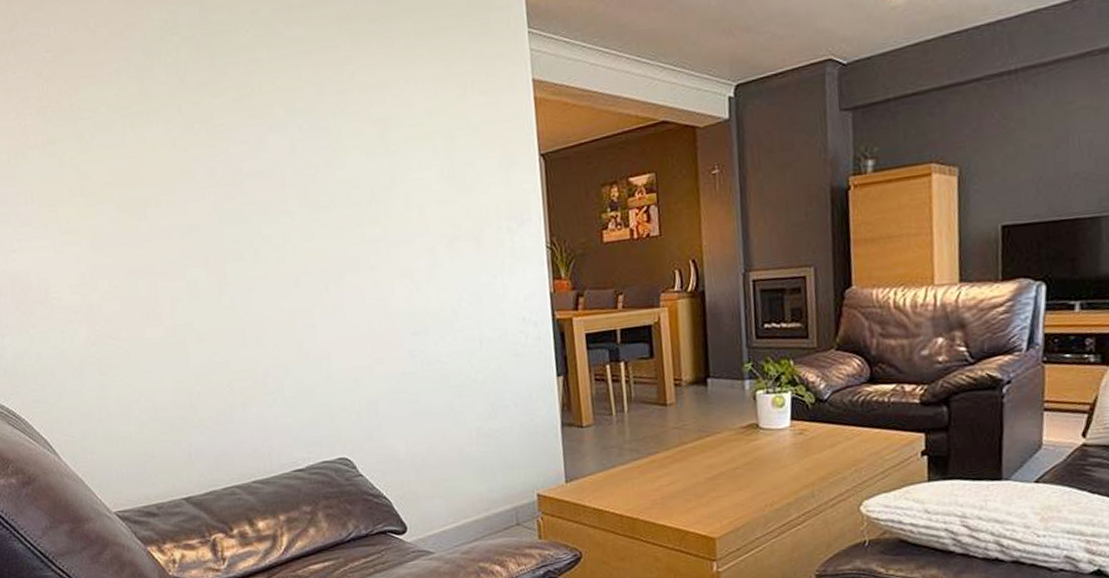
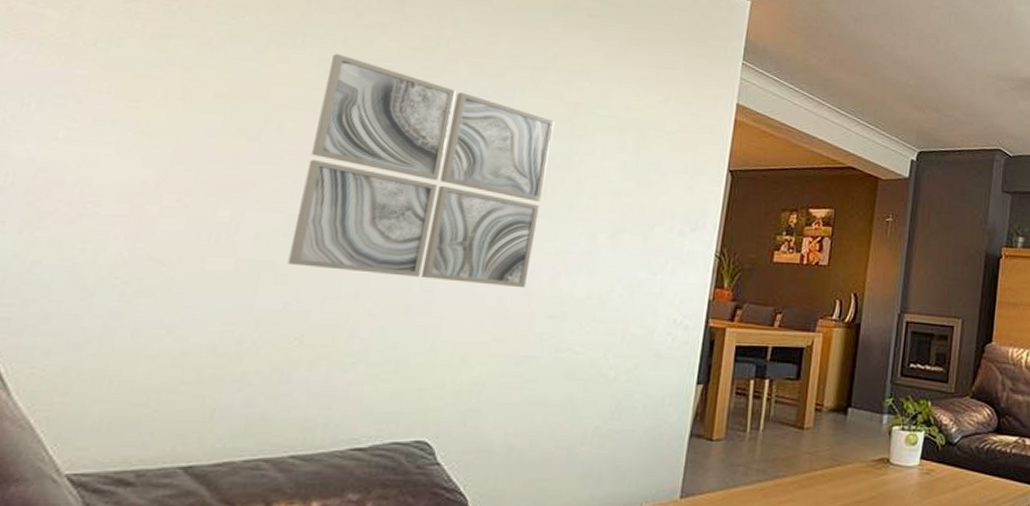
wall art: none [175,122,387,324] -> present [287,54,555,288]

